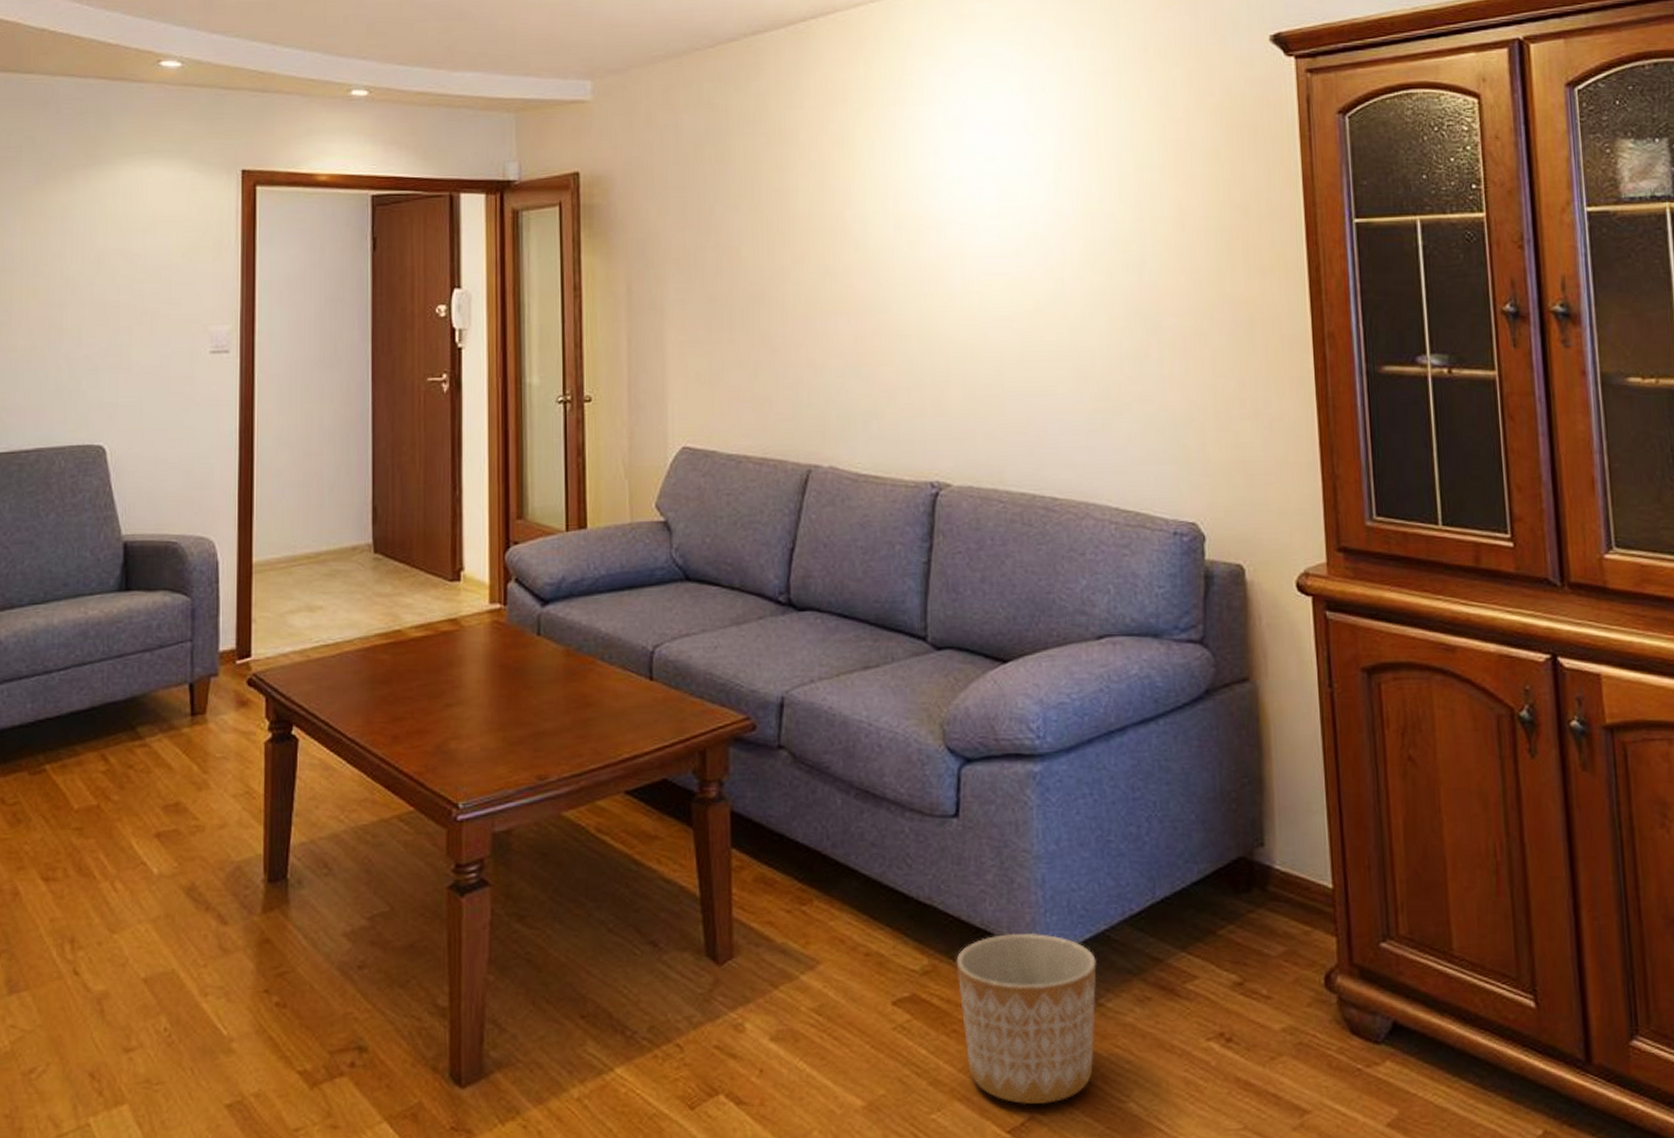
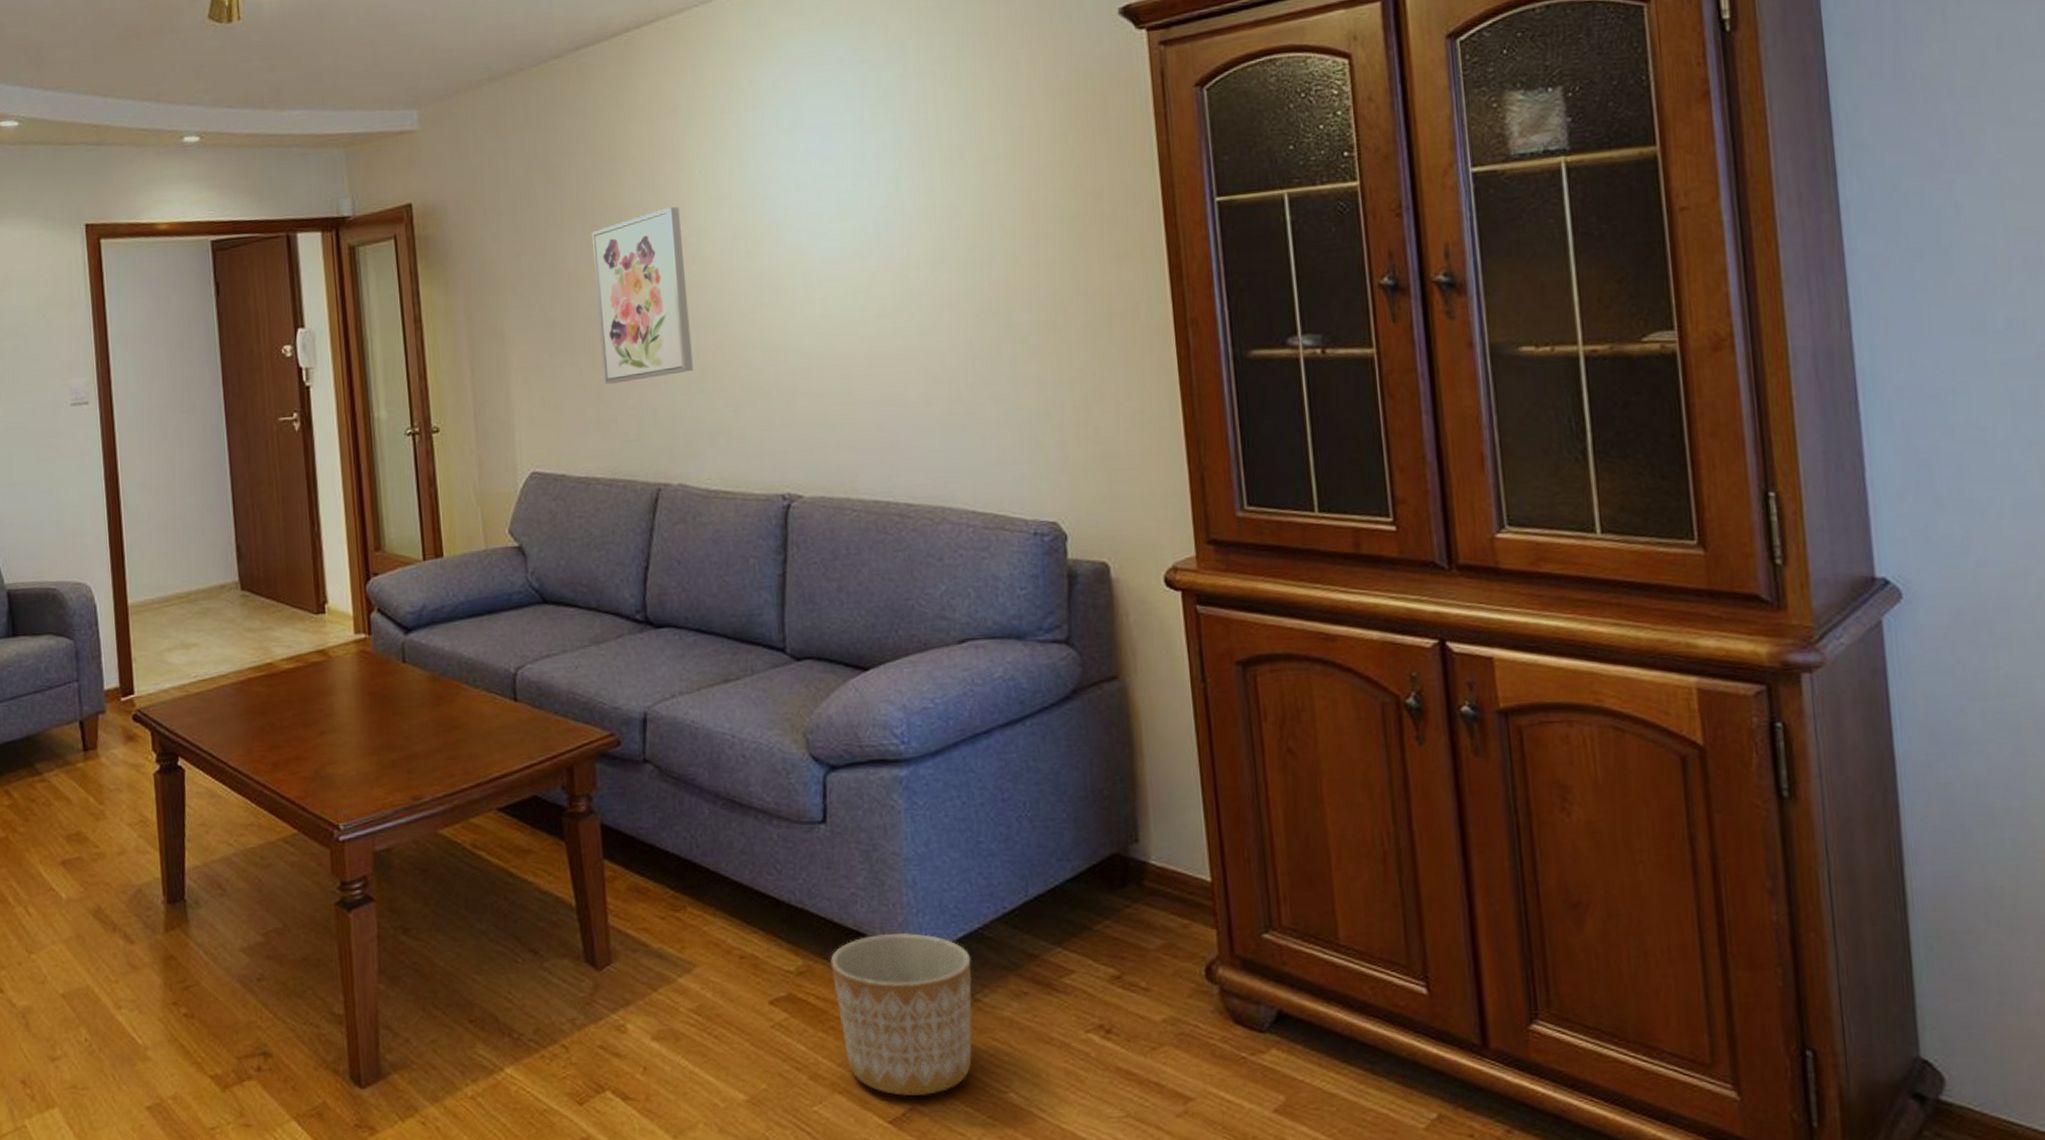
wall art: none [756,192,850,363] -> present [591,206,693,385]

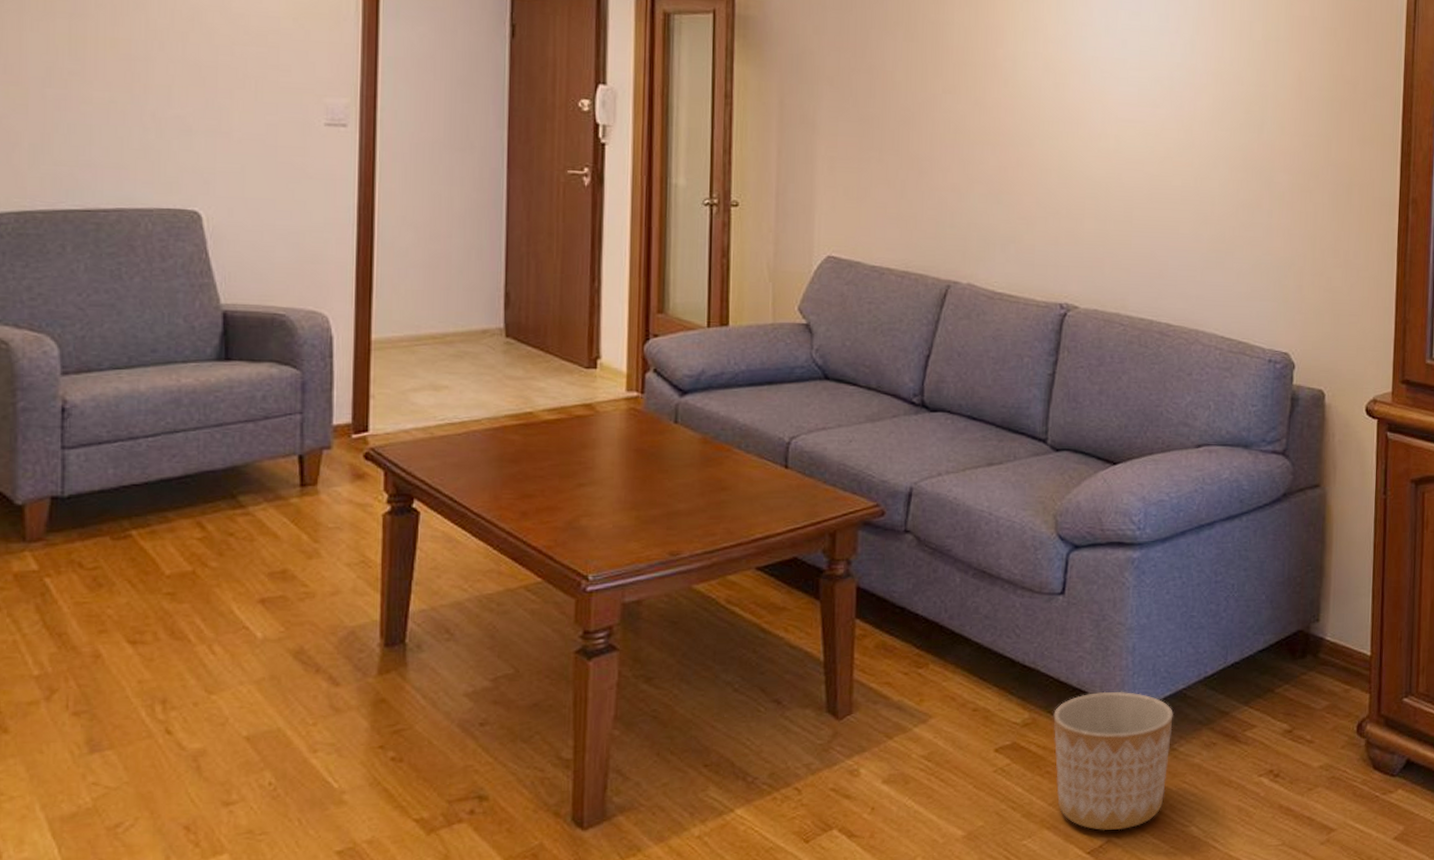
wall art: present [591,206,693,385] -> none [908,30,998,185]

